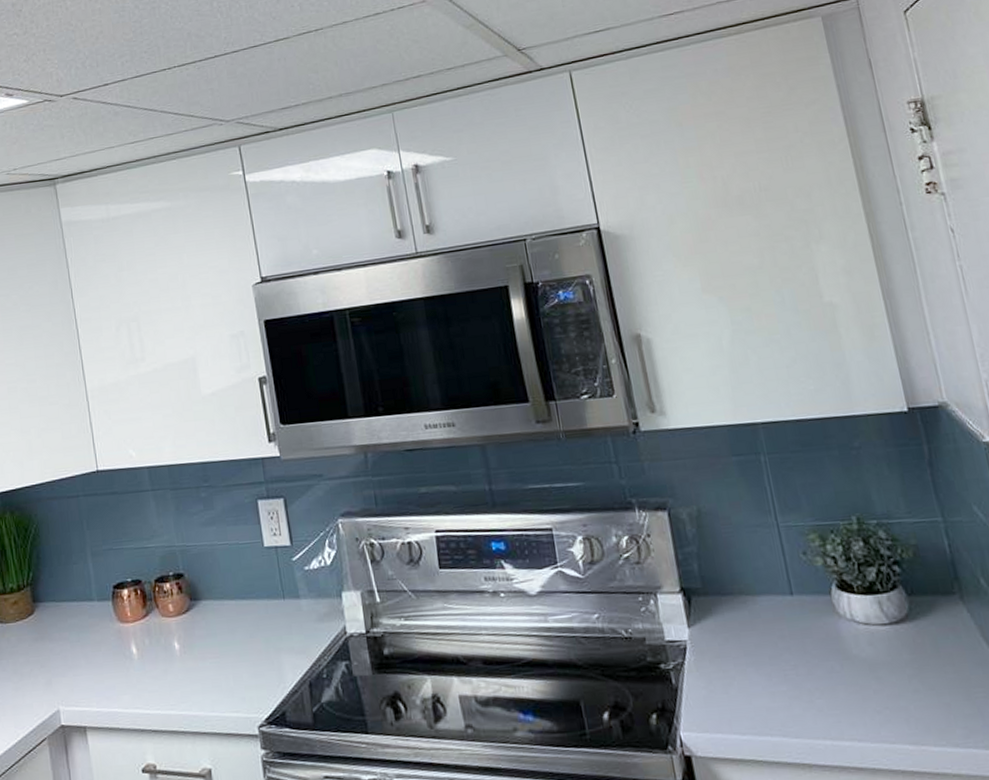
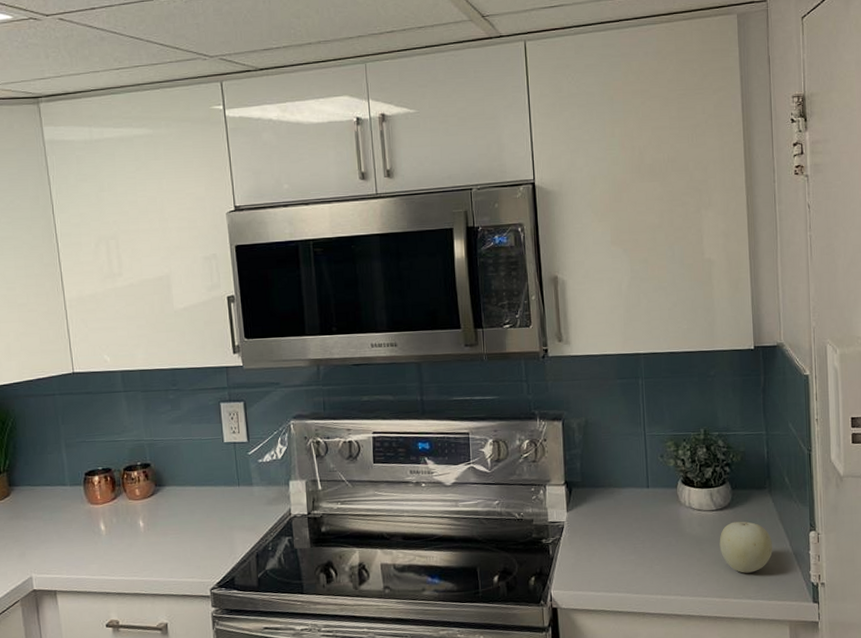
fruit: none [900,638,980,711] -> present [719,521,773,573]

